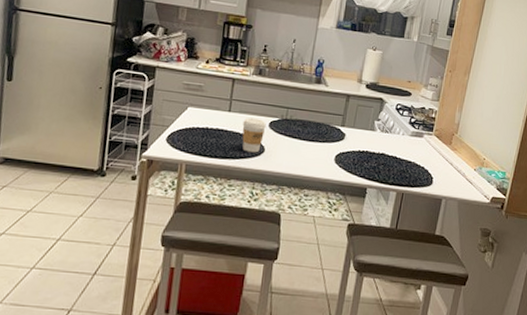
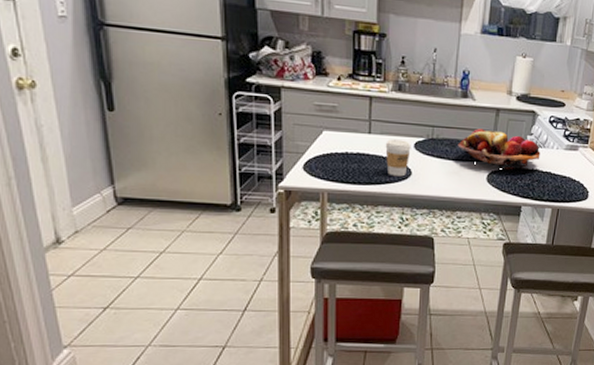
fruit basket: none [309,112,387,153] -> present [457,129,541,170]

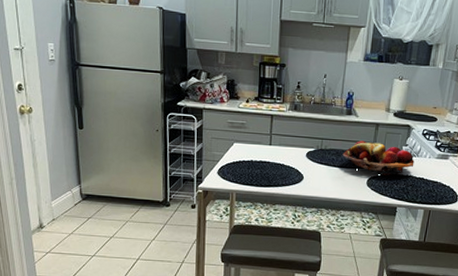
coffee cup: present [385,139,411,177] -> none [283,150,304,181]

